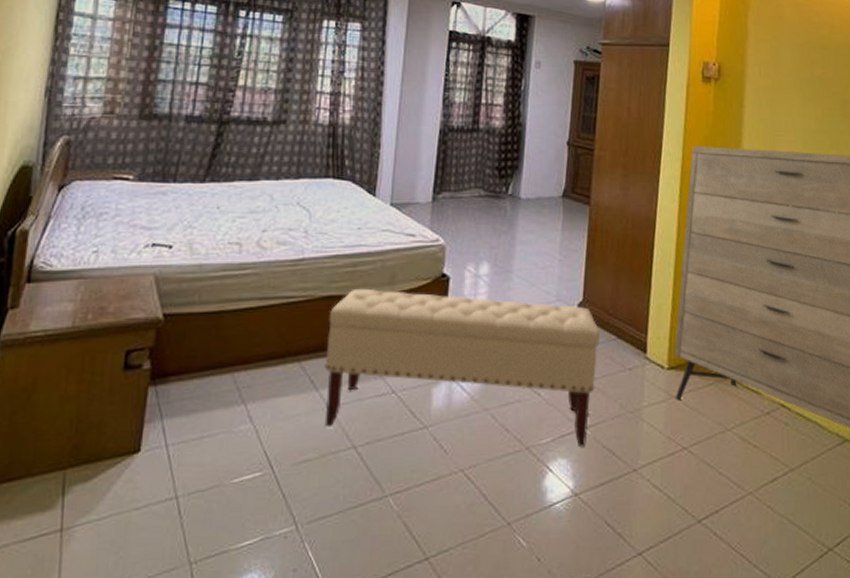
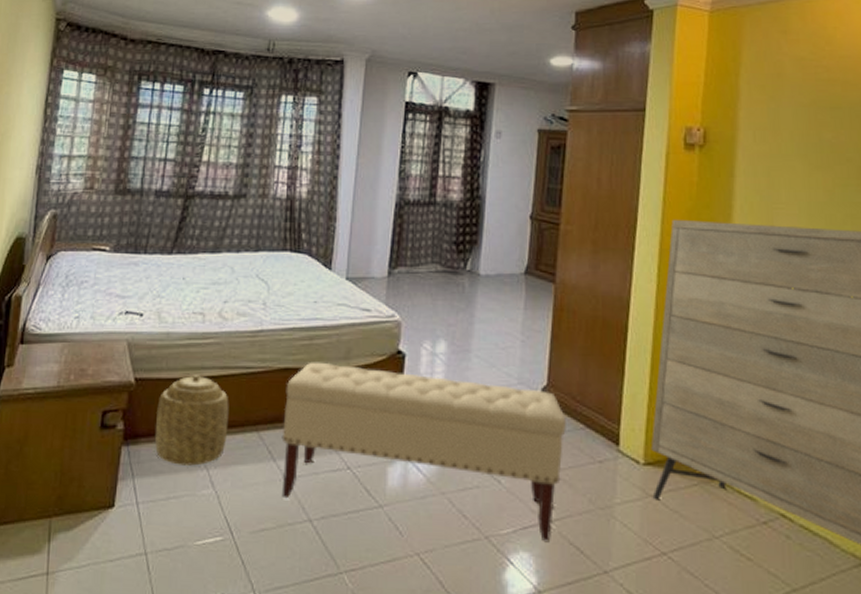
basket: none [186,307,269,402] -> present [154,375,229,466]

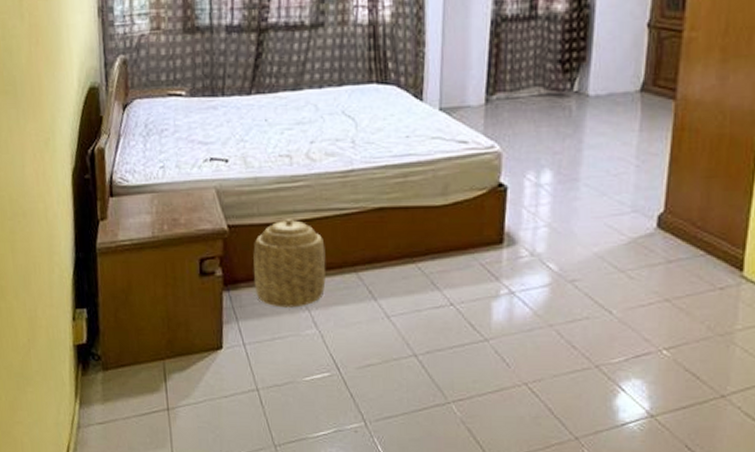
bench: present [281,362,566,543] -> none [381,199,684,370]

